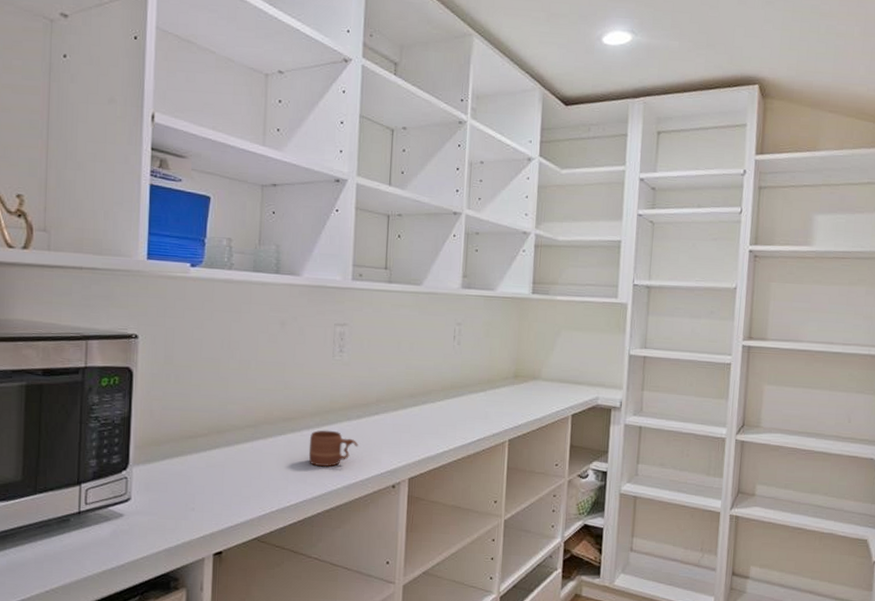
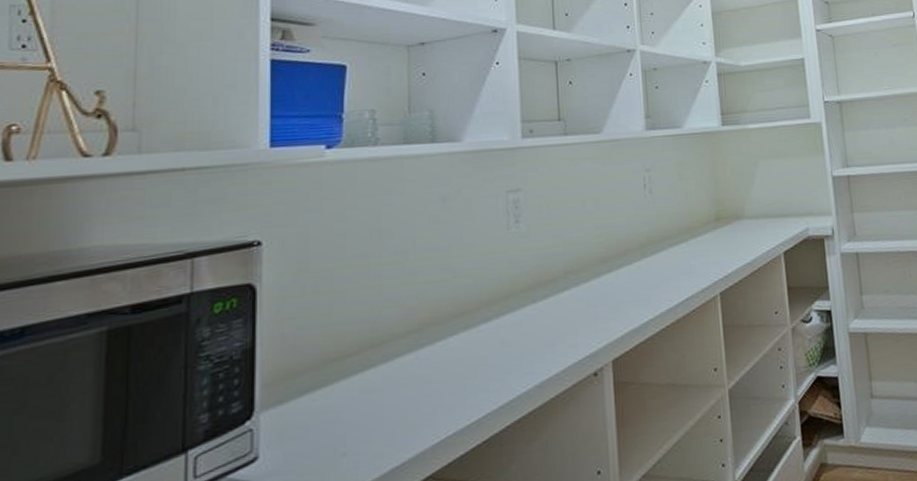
mug: present [308,430,358,466] -> none [488,318,548,367]

